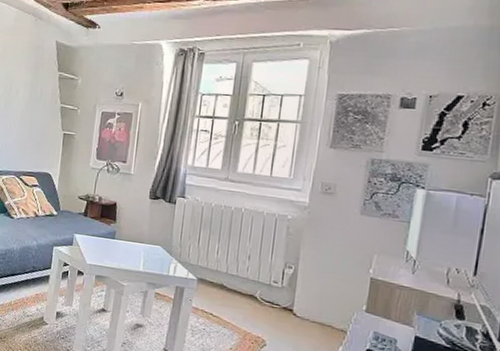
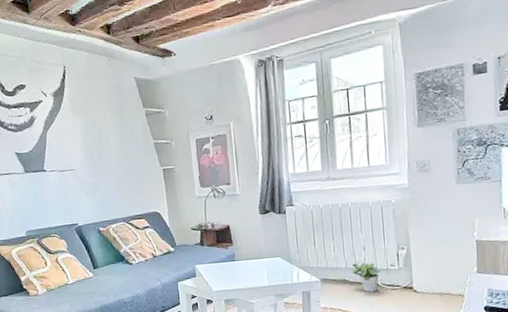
potted plant: none [231,269,262,305] -> present [351,260,380,292]

